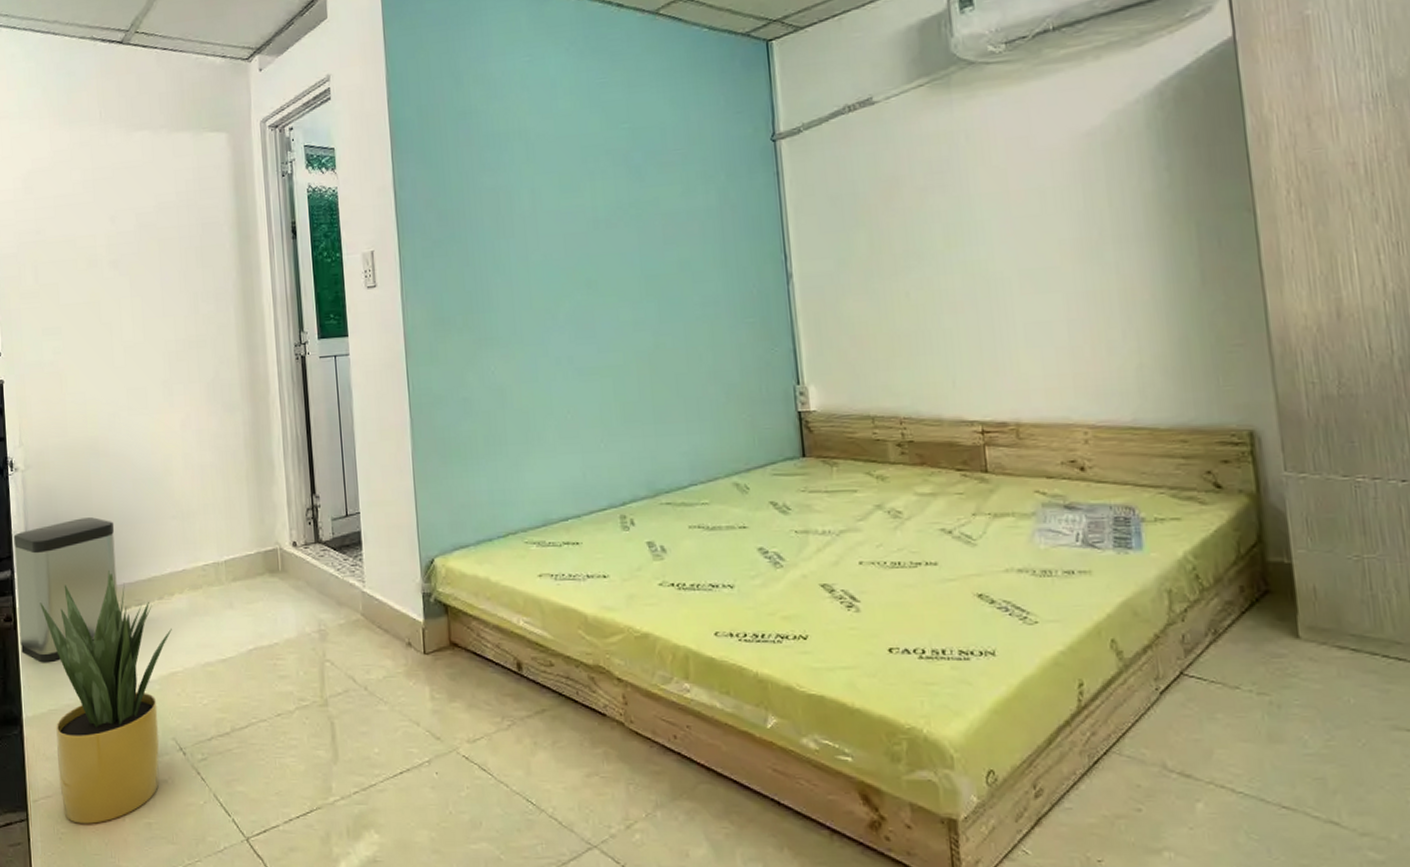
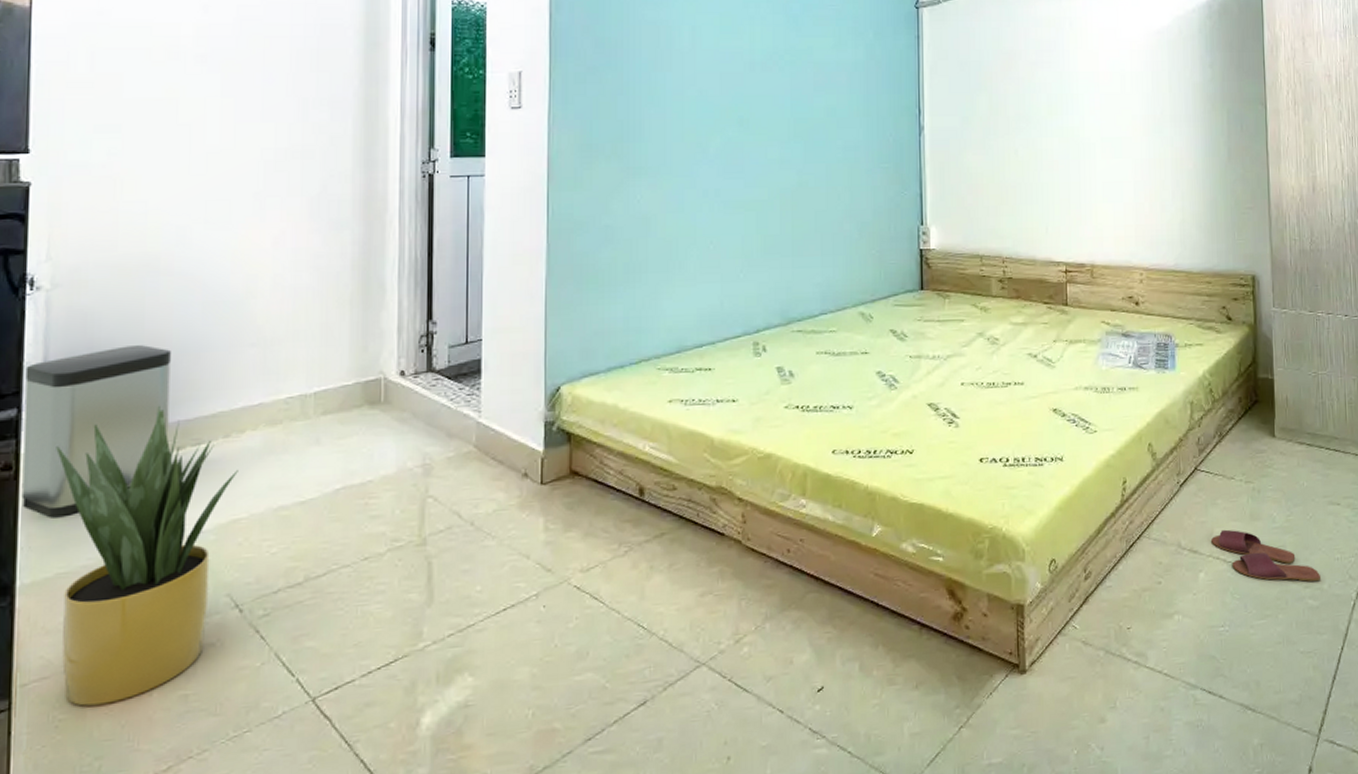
slippers: none [1211,751,1385,828] -> present [1211,529,1320,582]

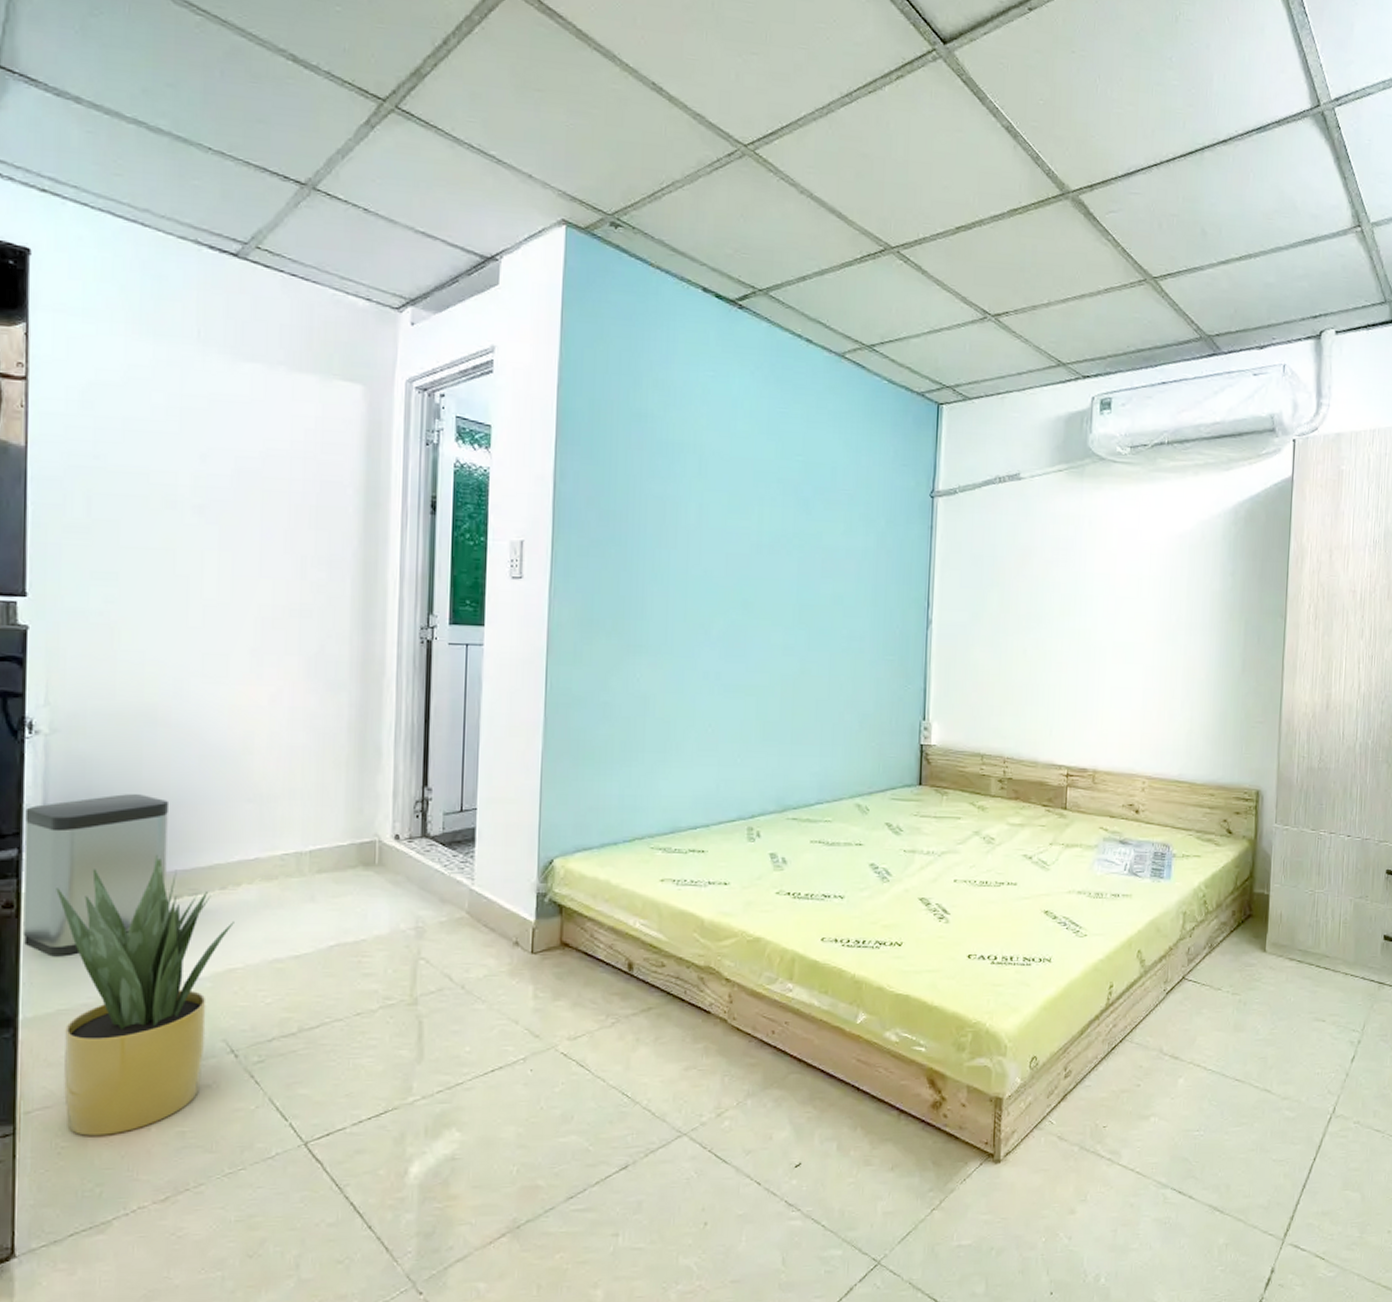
slippers: present [1211,529,1320,582] -> none [1193,1038,1299,1093]

